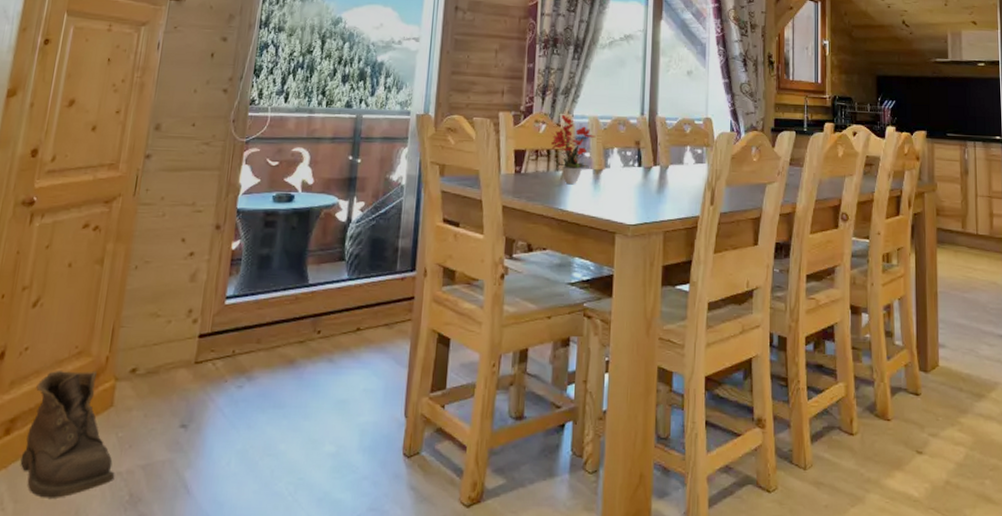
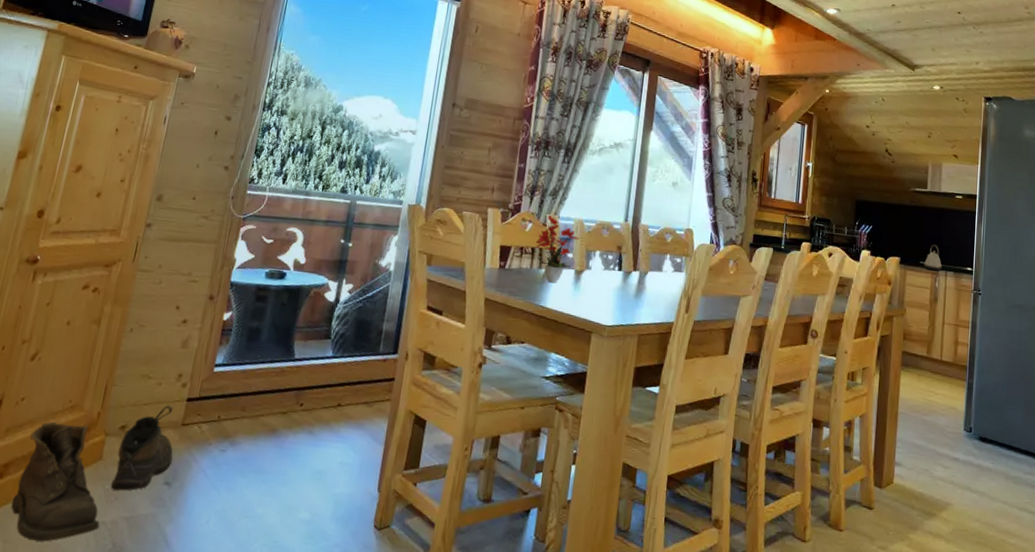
hiking boot: none [123,343,188,438] -> present [110,405,173,491]
kettle: none [951,114,970,142] -> present [924,244,942,271]

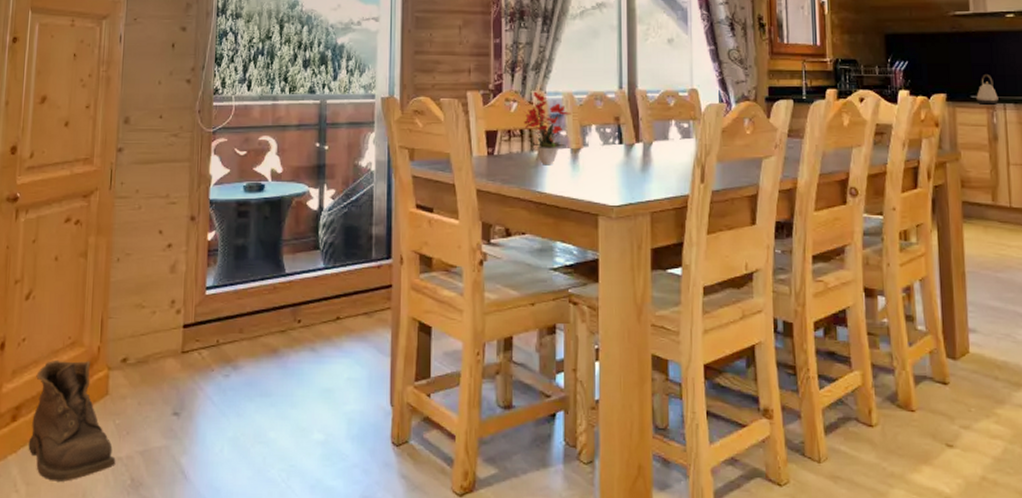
hiking boot: present [110,405,173,491] -> none [120,333,177,425]

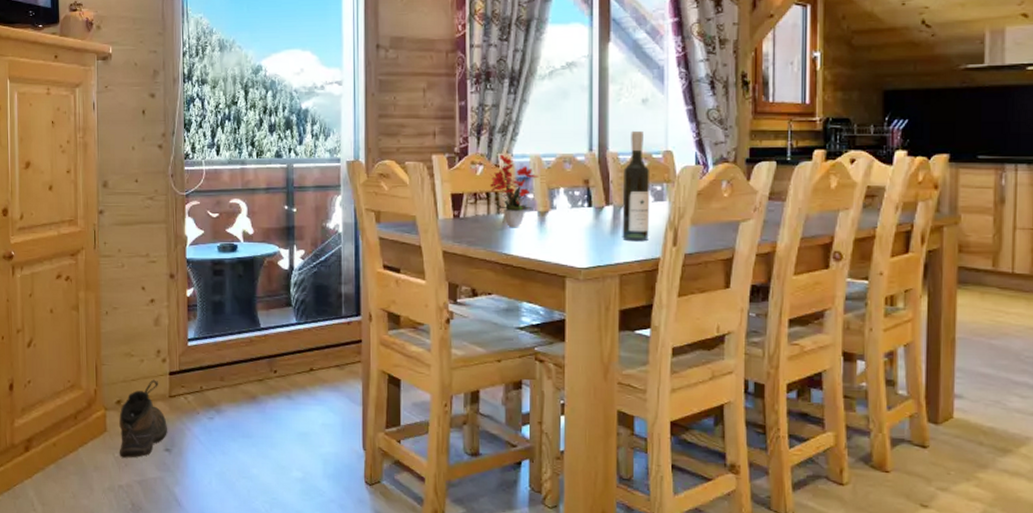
boot: present [28,359,116,482] -> none [41,400,117,504]
hiking boot: none [120,333,177,425] -> present [119,379,167,458]
bottle: none [651,69,678,179] -> present [622,130,650,242]
kettle: present [976,73,999,105] -> none [984,132,1010,165]

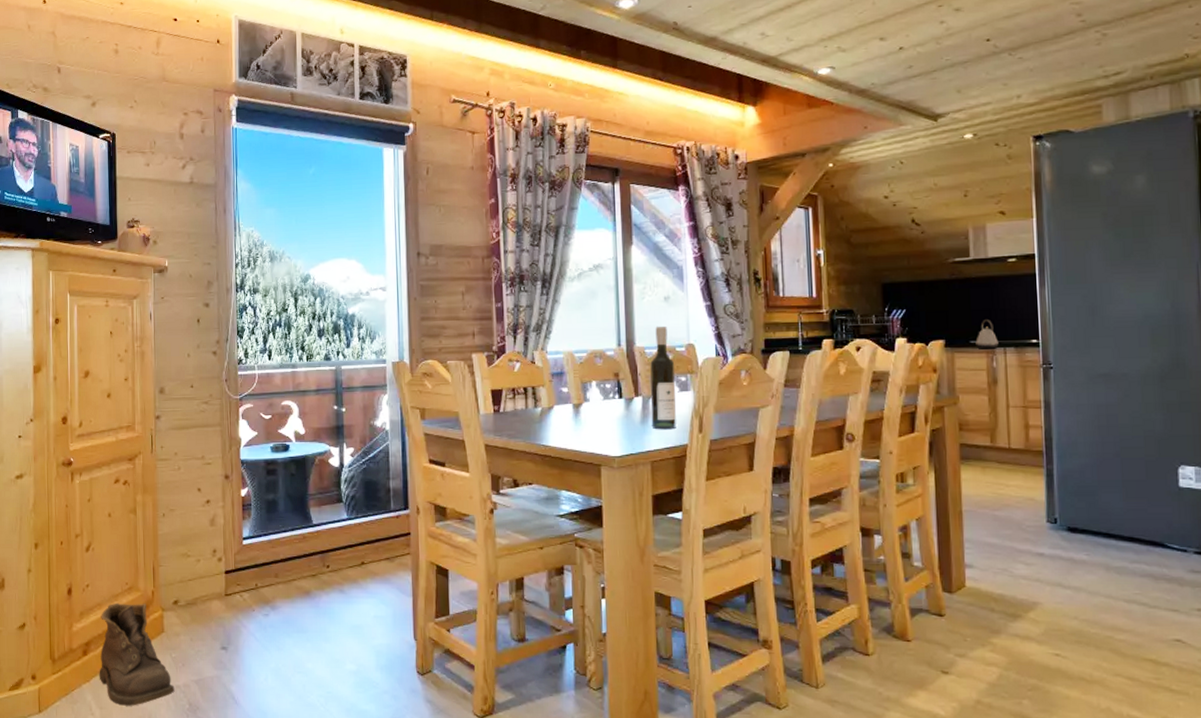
boot: none [41,400,117,504] -> present [99,602,175,706]
hiking boot: present [119,379,167,458] -> none [176,579,224,658]
potted flower: present [489,154,539,228] -> none [526,351,572,421]
kettle: none [984,132,1010,165] -> present [975,318,999,349]

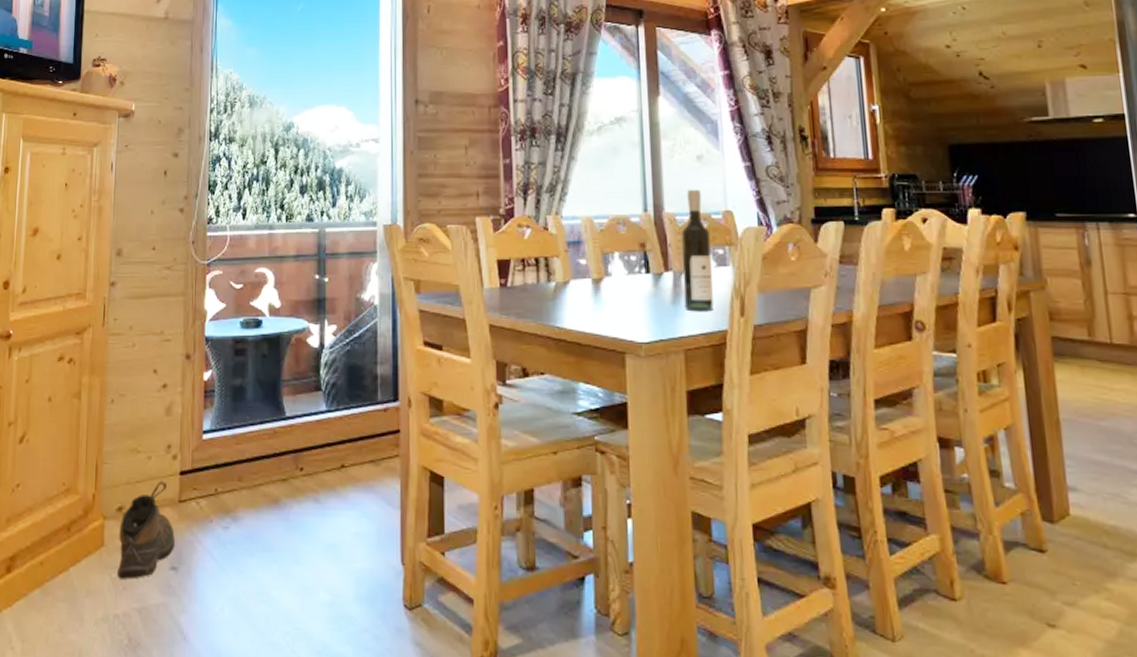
boot: present [99,602,175,706] -> none [23,507,113,639]
hiking boot: none [176,579,224,658] -> present [116,480,175,580]
kettle: present [975,318,999,349] -> none [1062,188,1090,224]

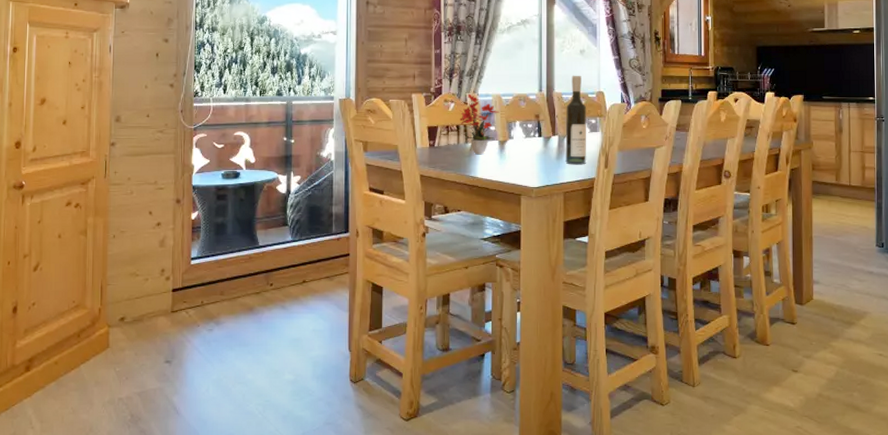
hiking boot: present [116,480,175,580] -> none [120,296,168,372]
potted flower: none [537,215,591,298] -> present [459,93,499,155]

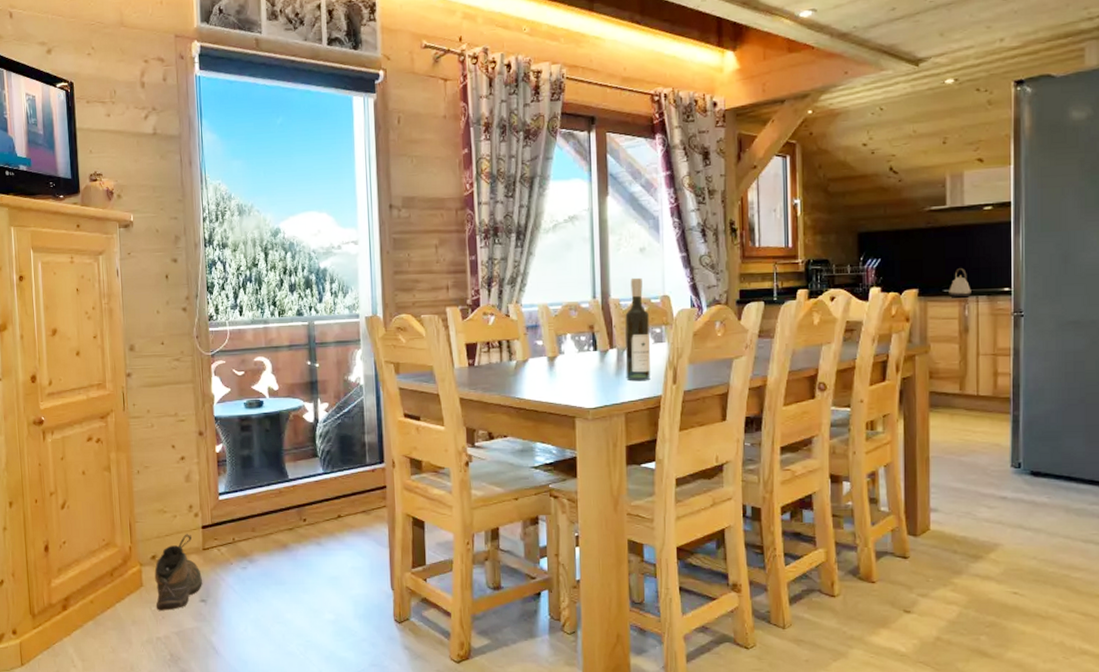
hiking boot: none [120,296,168,372] -> present [154,534,202,611]
potted flower: present [459,93,499,155] -> none [500,304,547,374]
kettle: none [827,79,844,104] -> present [949,267,971,298]

